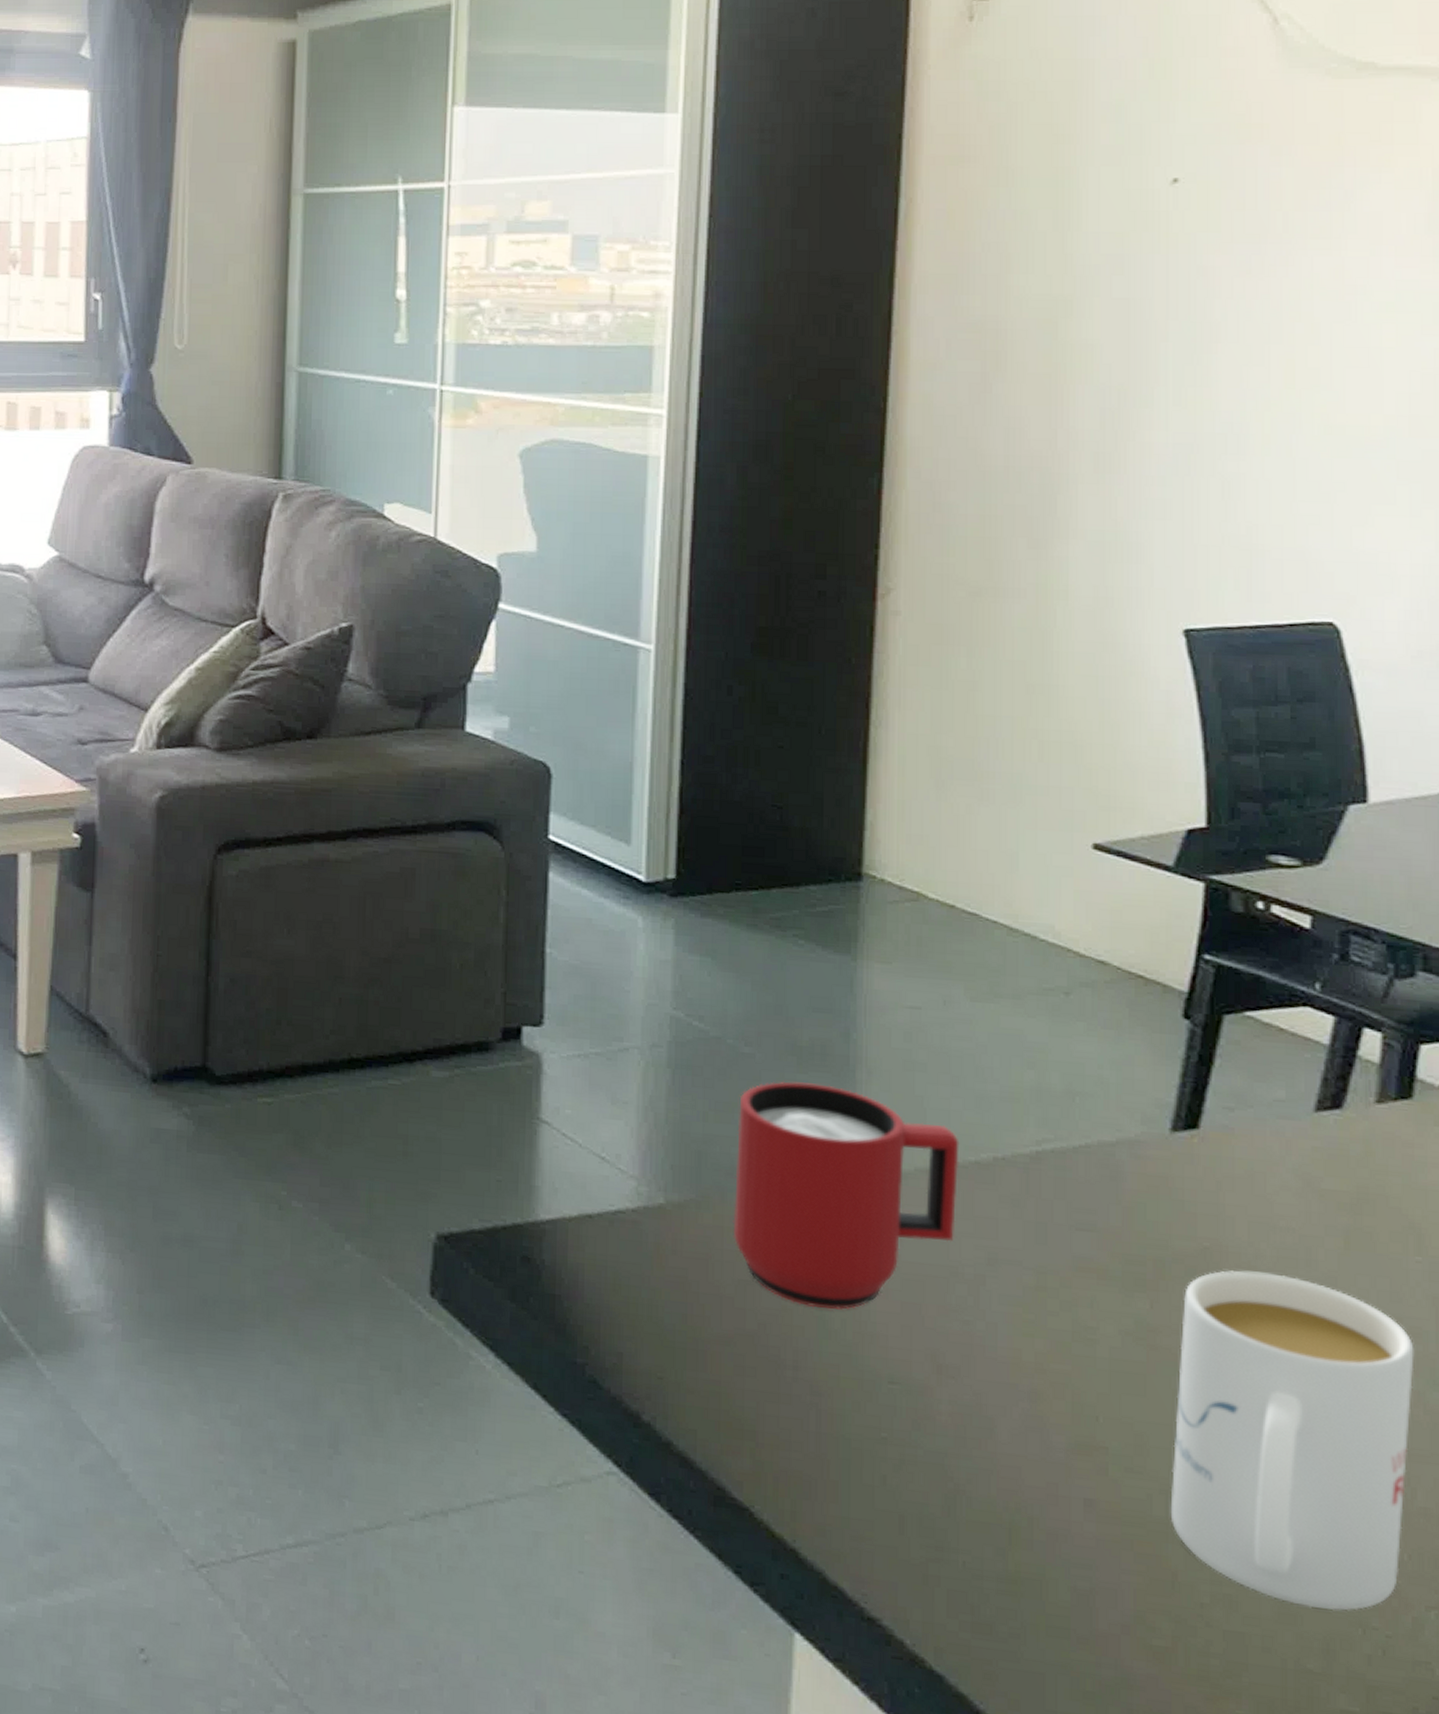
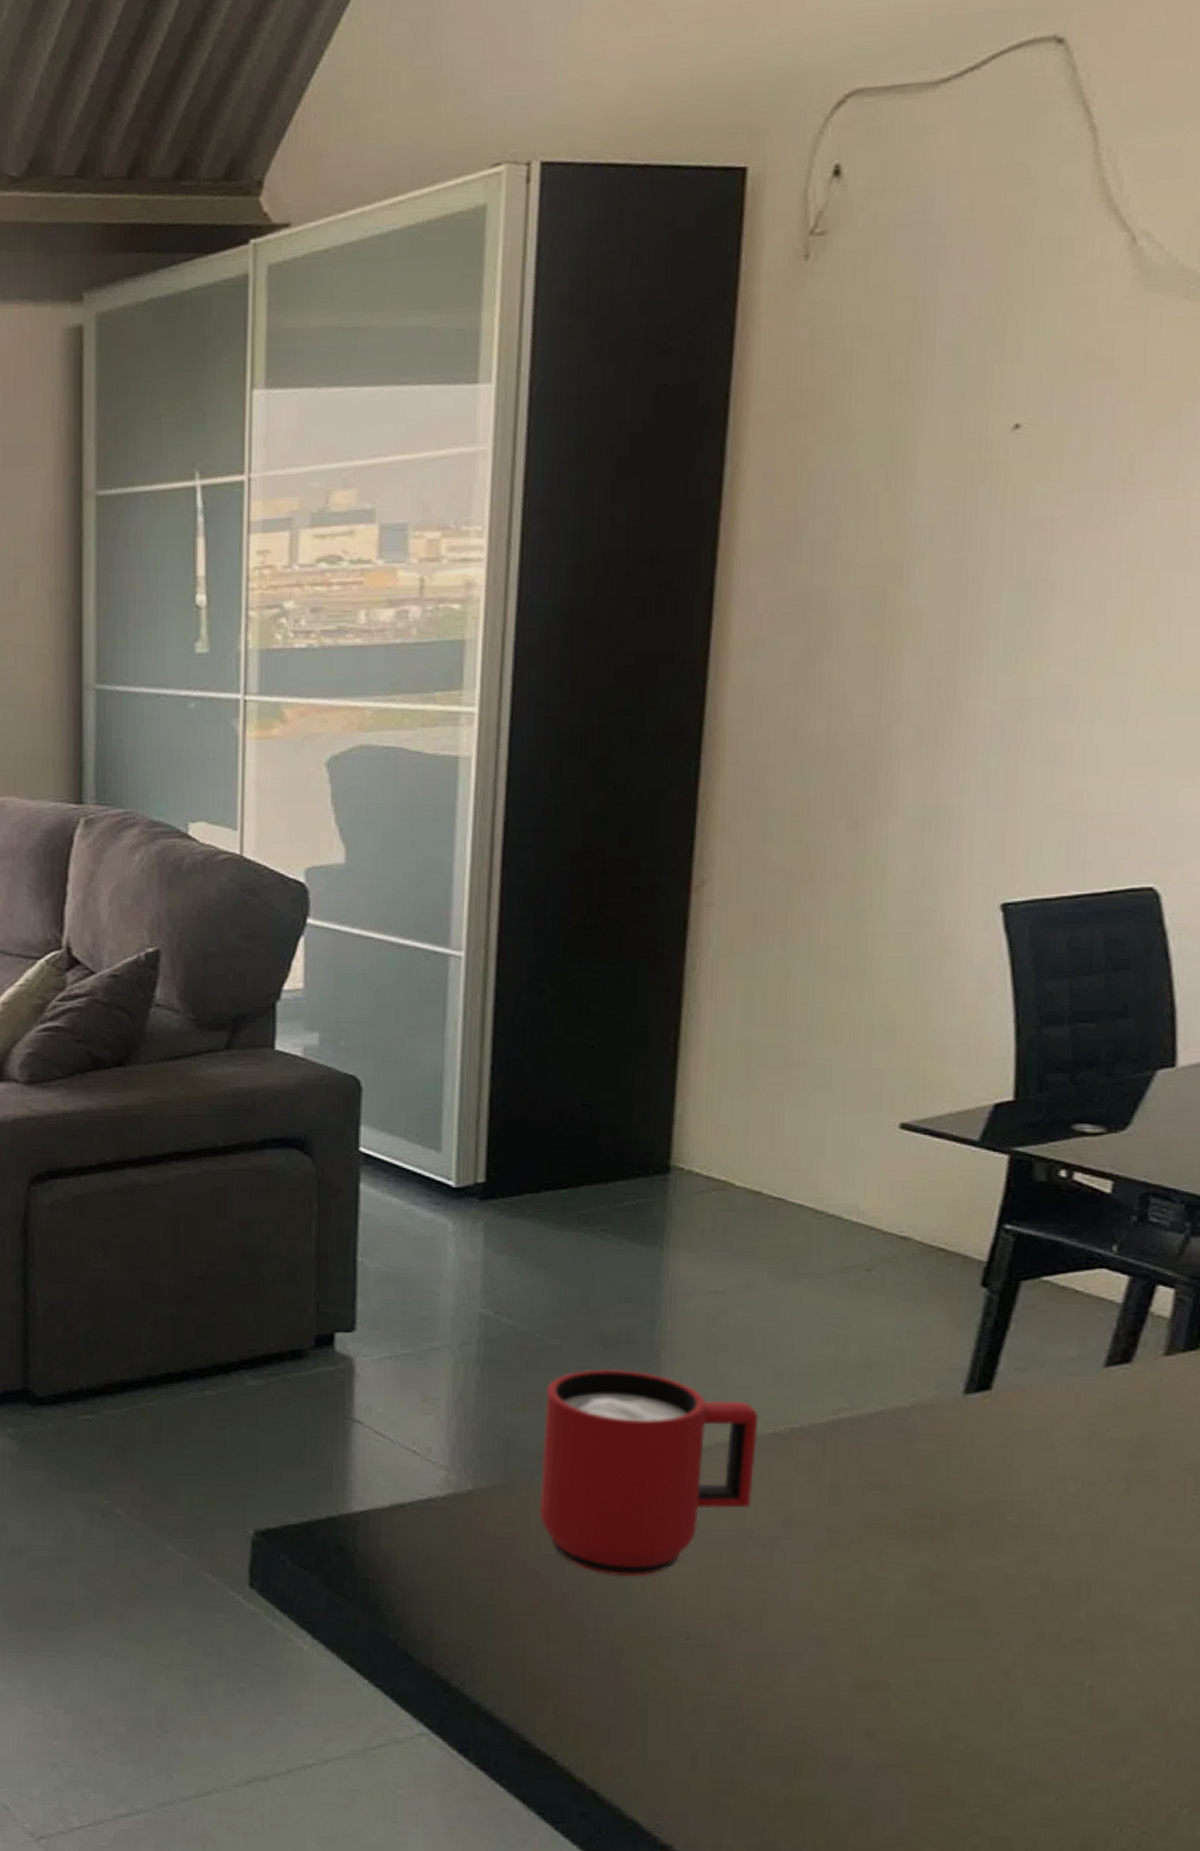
mug: present [1170,1270,1414,1611] -> none [946,1518,1186,1813]

